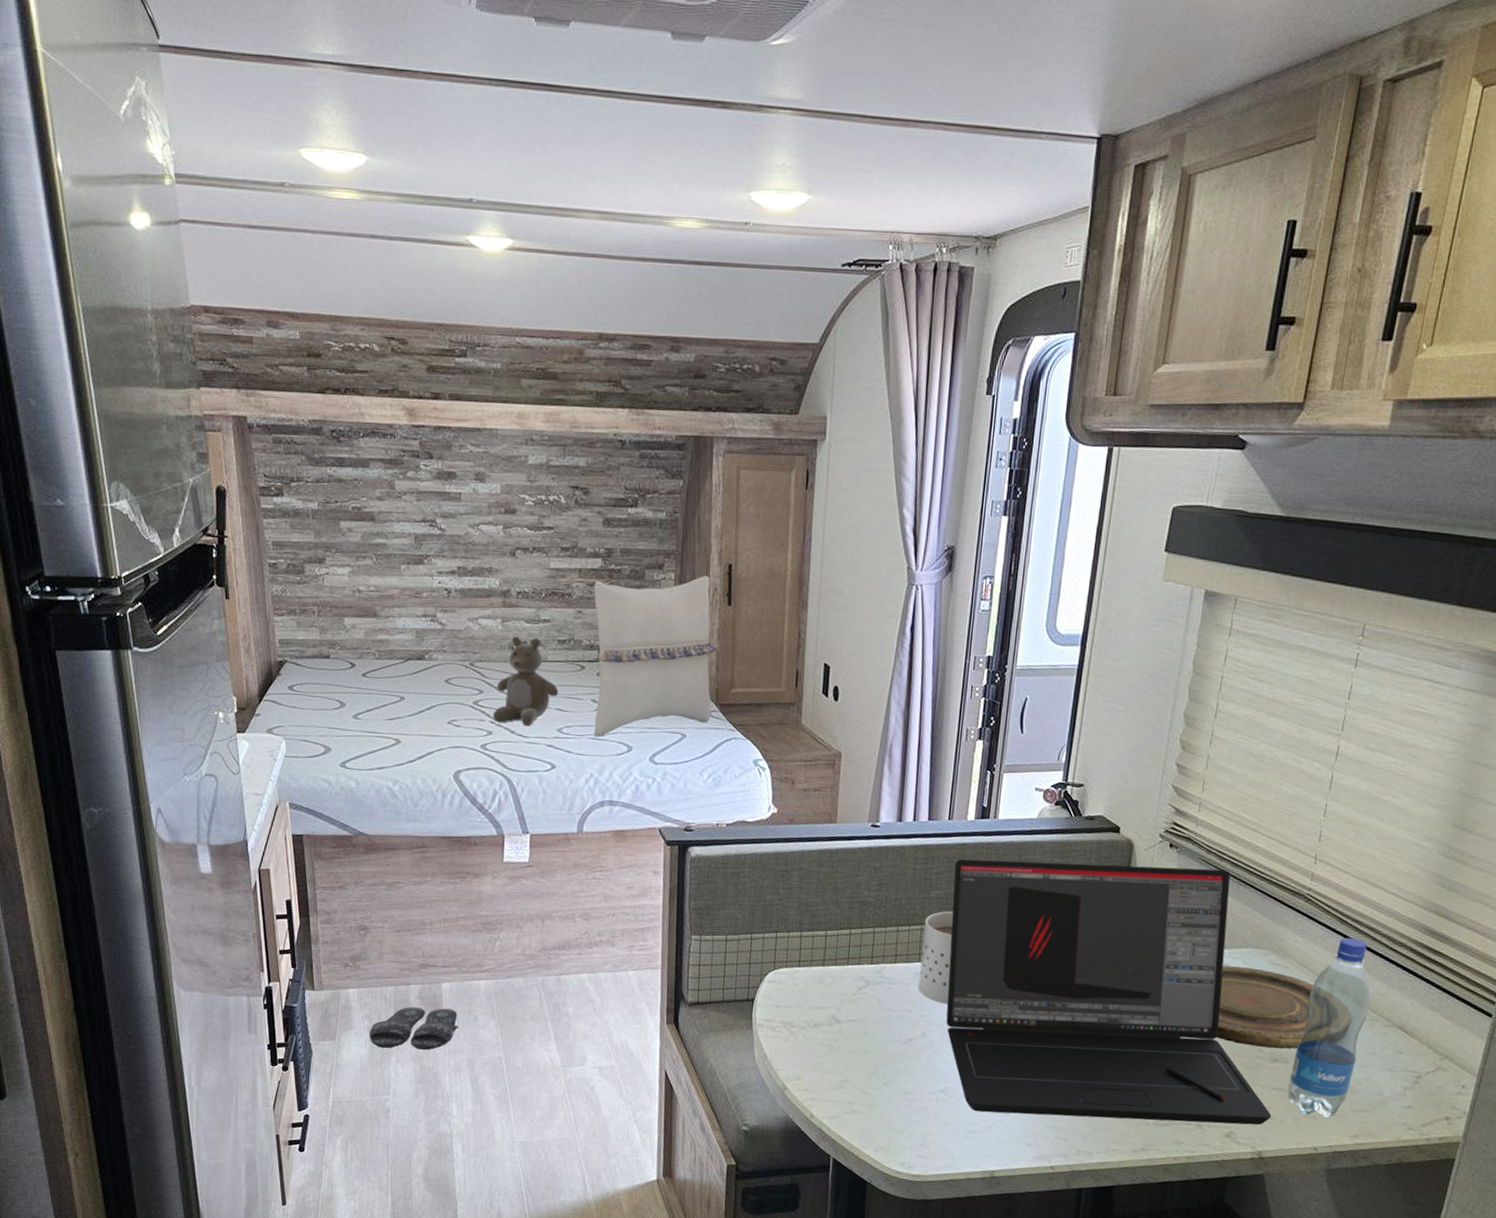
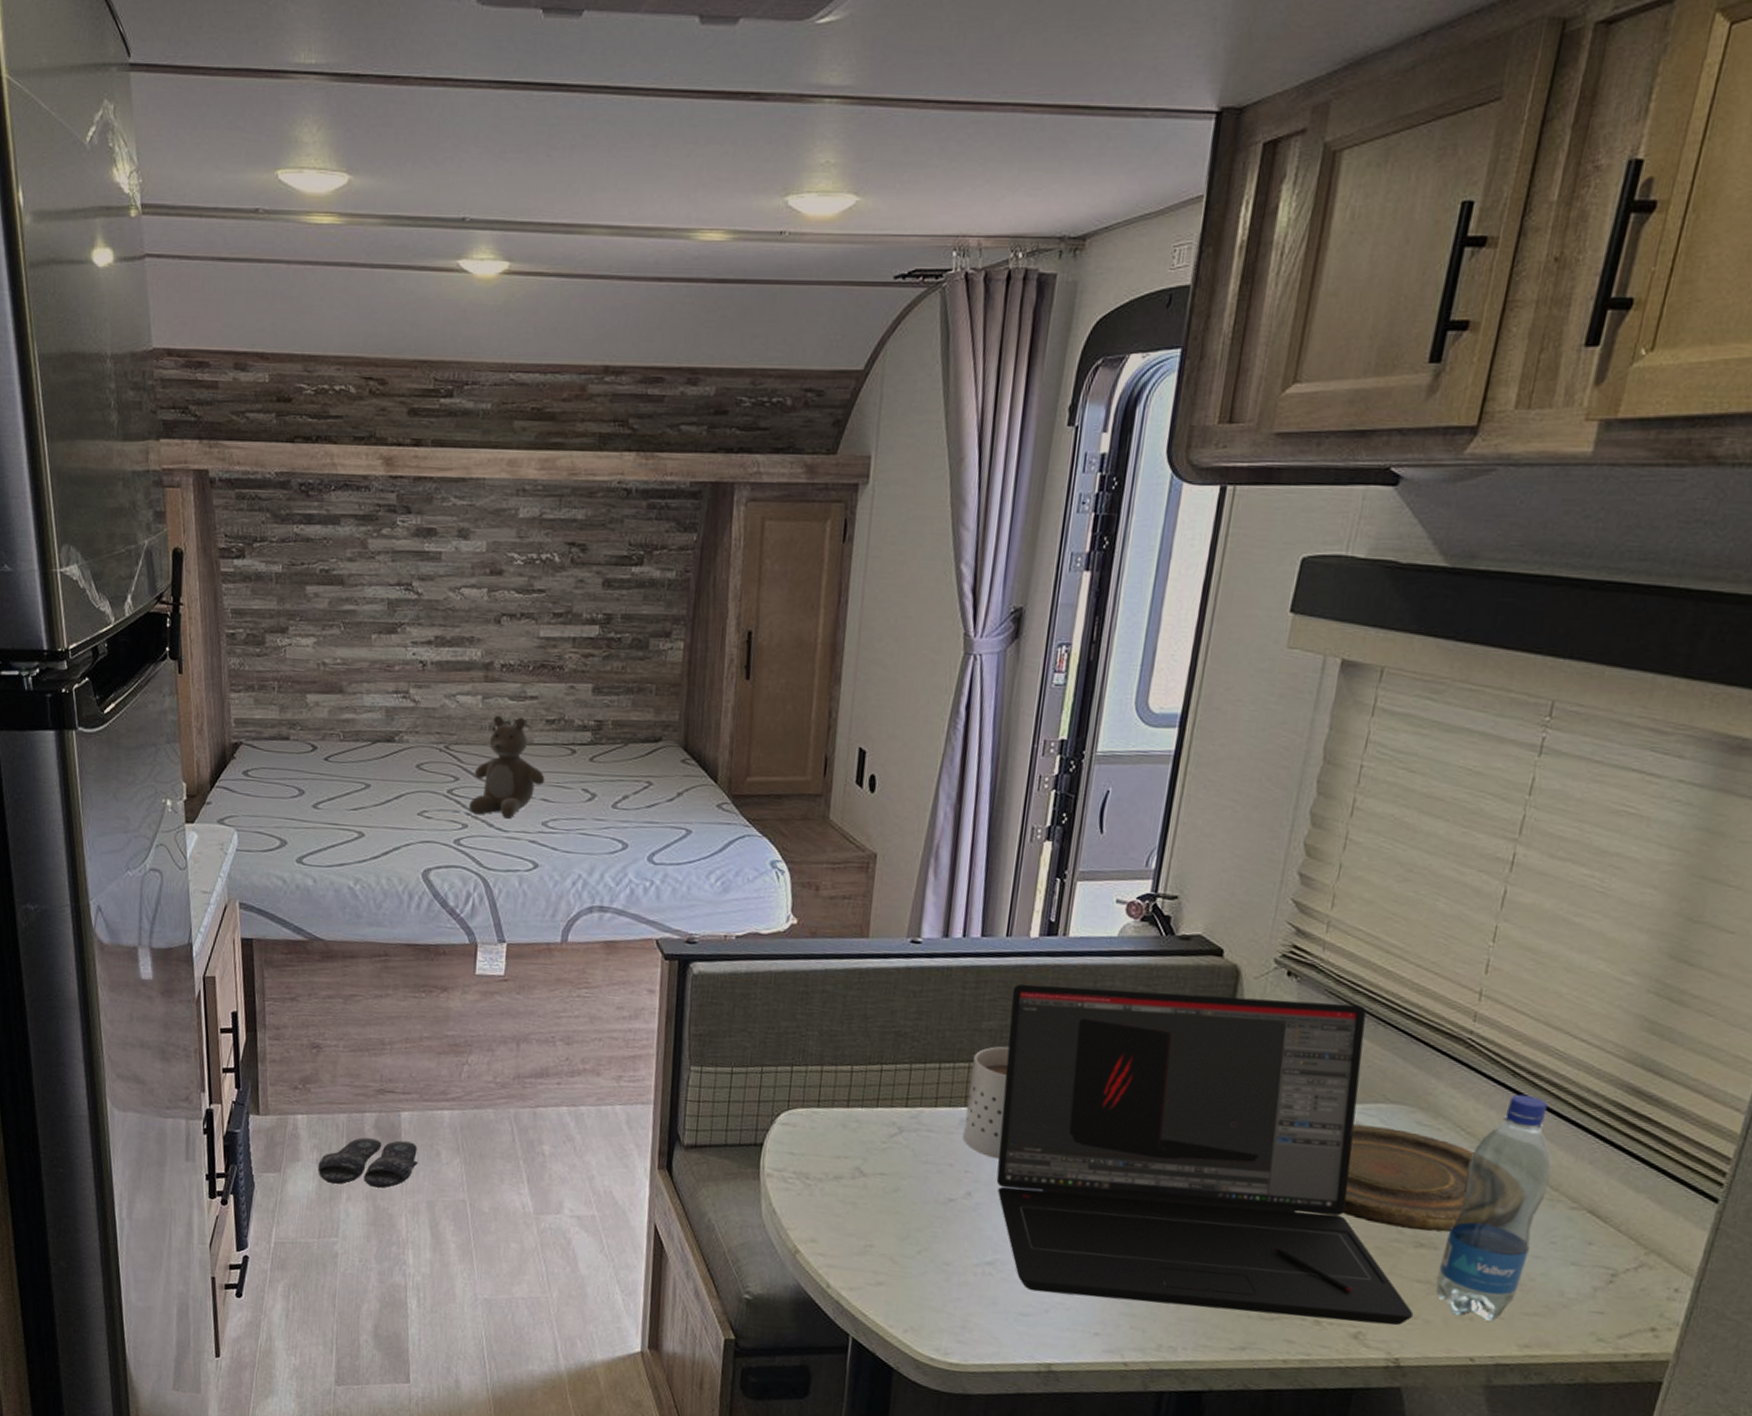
pillow: present [593,576,719,737] -> none [583,645,734,832]

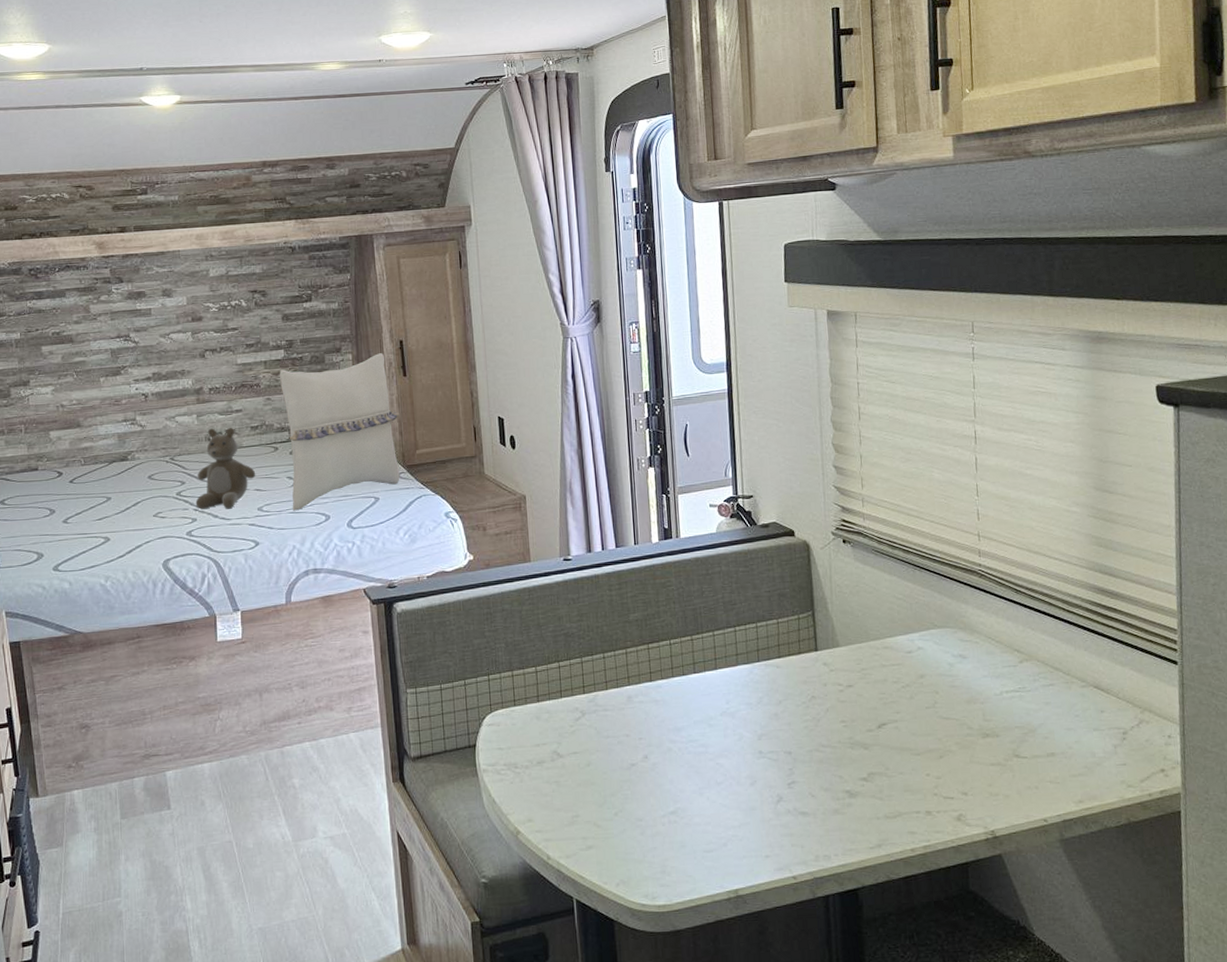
slippers: present [317,1137,418,1188] -> none [96,797,186,848]
pillow: none [583,645,734,832] -> present [280,353,400,511]
mug: present [962,1046,1010,1159] -> none [628,631,664,724]
laptop: present [996,983,1414,1326] -> none [647,557,996,830]
plate: present [1342,1124,1474,1233] -> none [916,647,1009,725]
bottle: present [1435,1094,1553,1321] -> none [1003,605,1063,787]

